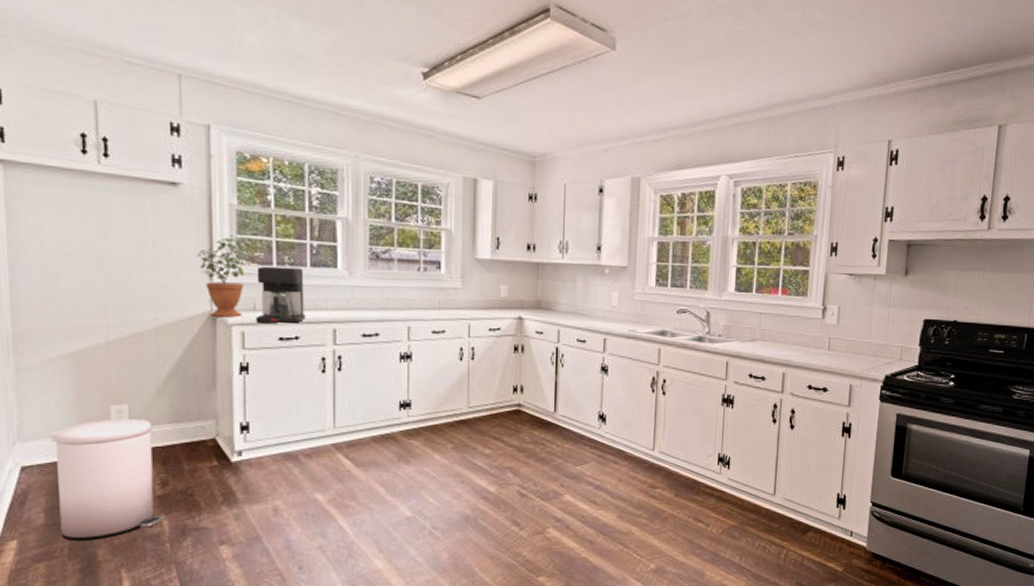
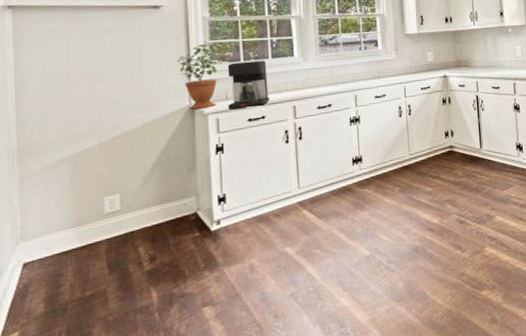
pedal bin: present [51,419,166,541] -> none [50,205,154,325]

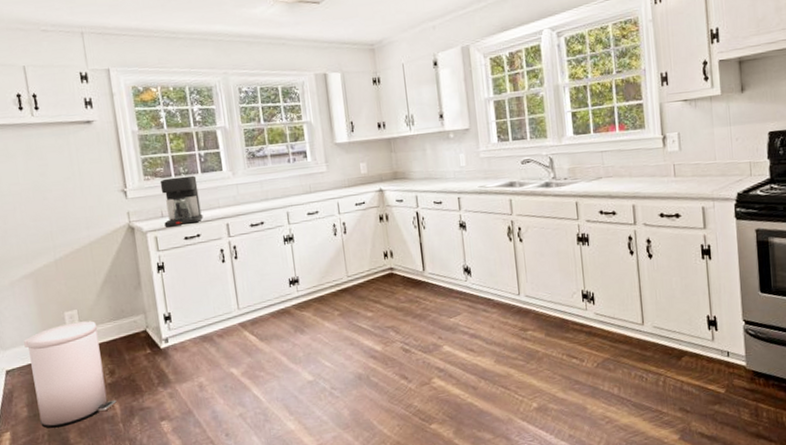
pedal bin: none [50,205,154,325] -> present [24,321,117,429]
potted plant: present [178,41,217,110] -> none [113,156,153,227]

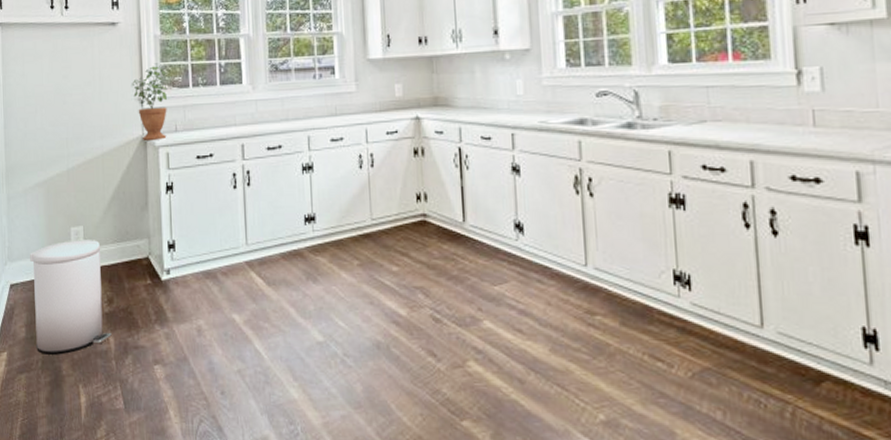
potted plant: none [113,156,153,227] -> present [132,63,167,140]
coffee maker: present [159,175,203,227] -> none [177,87,218,143]

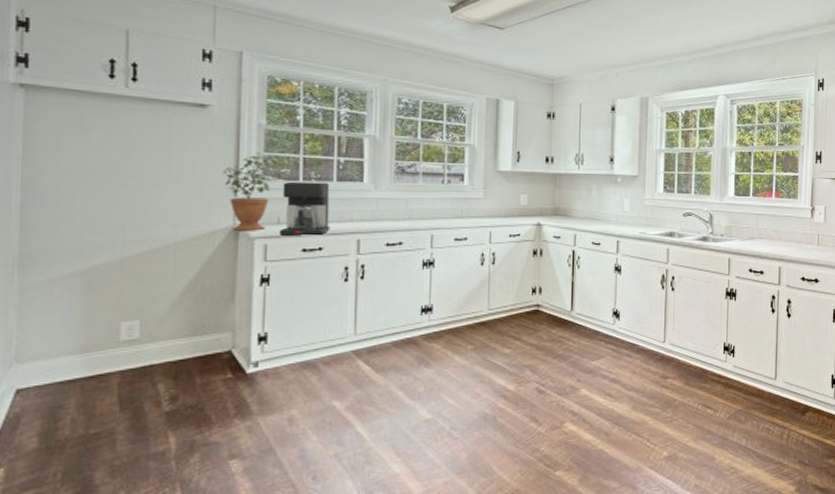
pedal bin: present [30,240,112,355] -> none [52,335,173,465]
coffee maker: none [177,87,218,143] -> present [279,181,330,236]

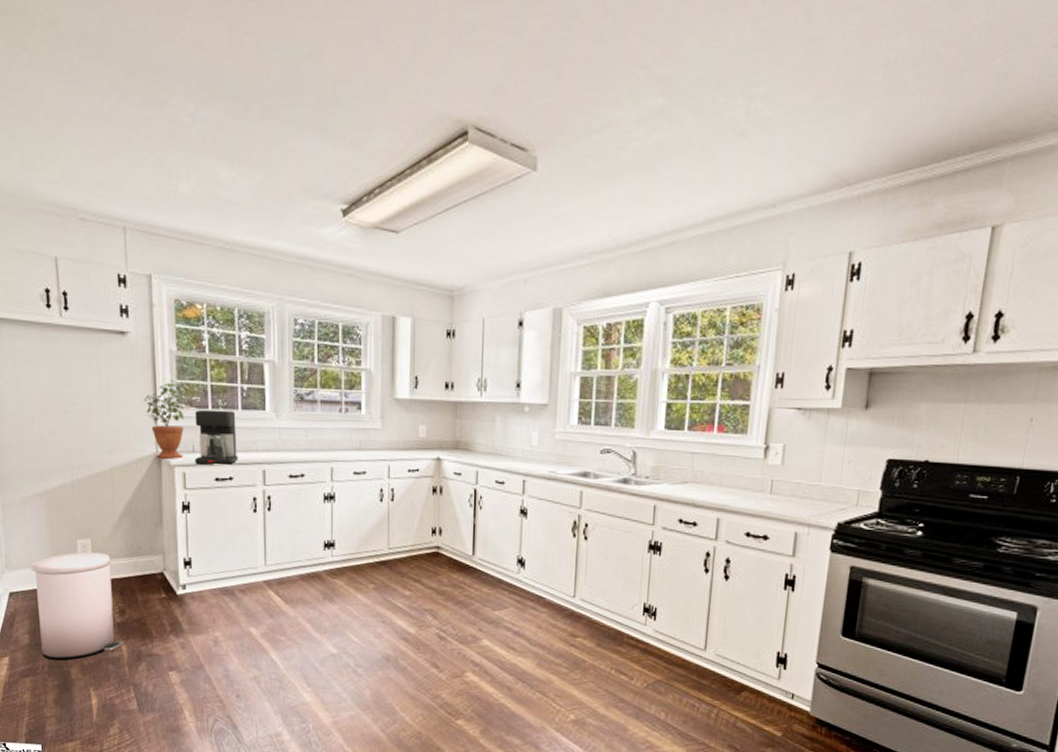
pedal bin: none [52,335,173,465] -> present [31,552,124,661]

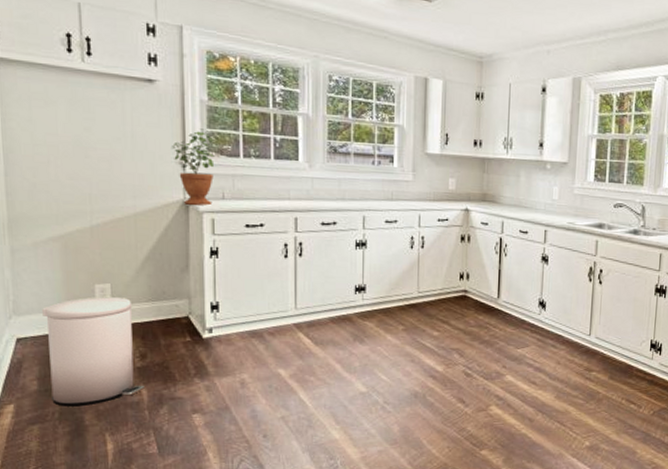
coffee maker: present [194,409,238,465] -> none [224,158,270,212]

